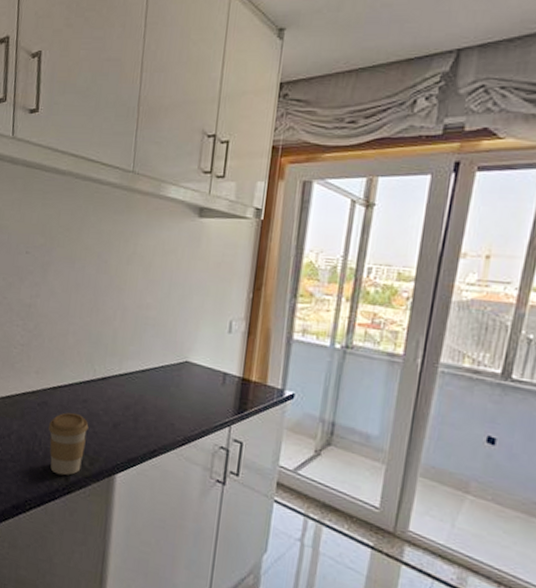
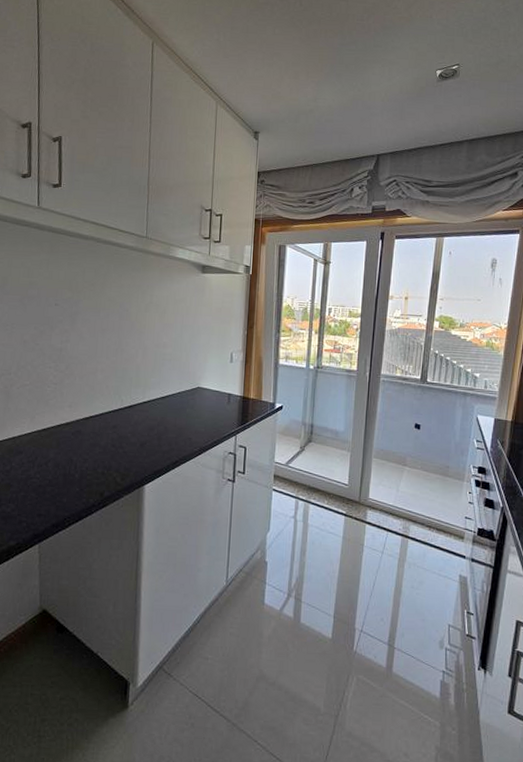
coffee cup: present [48,412,89,476] -> none [83,437,119,492]

